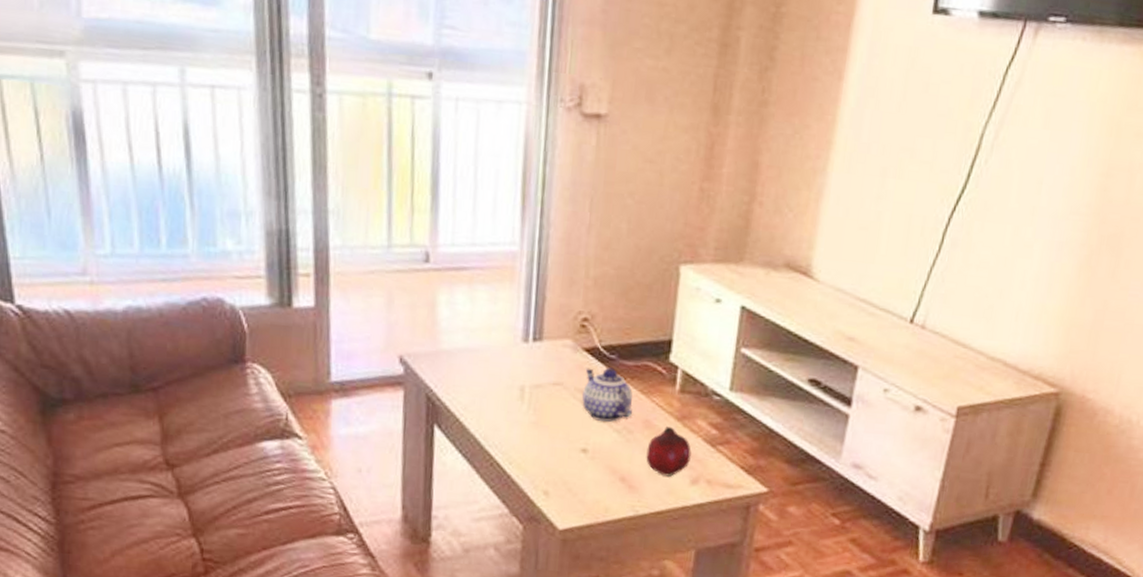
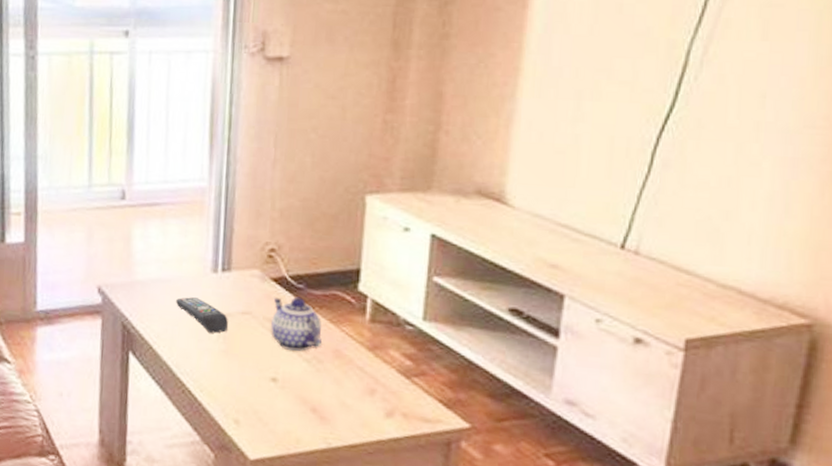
remote control: none [484,367,539,405] -> present [176,297,228,333]
fruit: present [646,425,691,477] -> none [337,356,385,409]

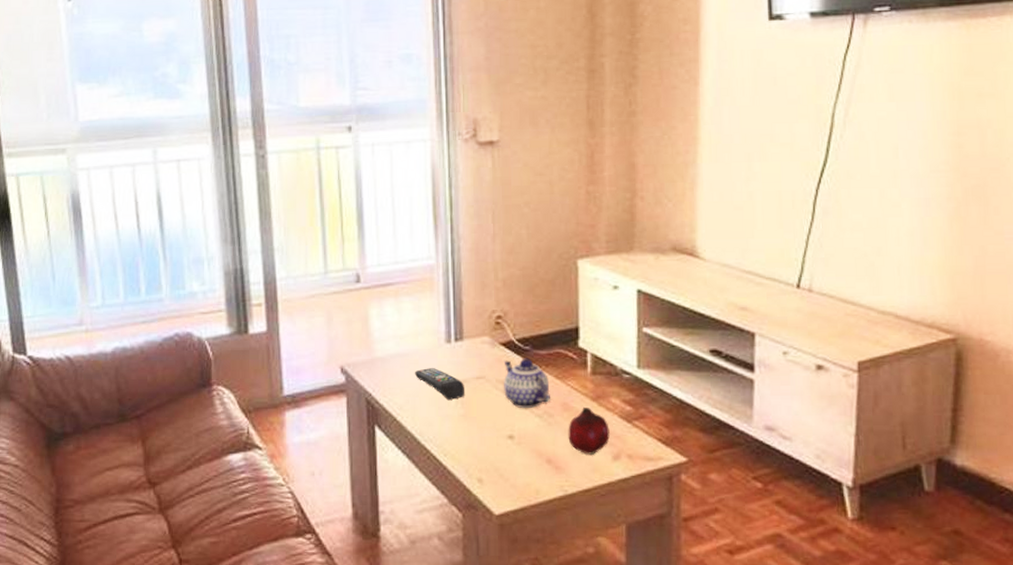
fruit: none [337,356,385,409] -> present [568,406,610,455]

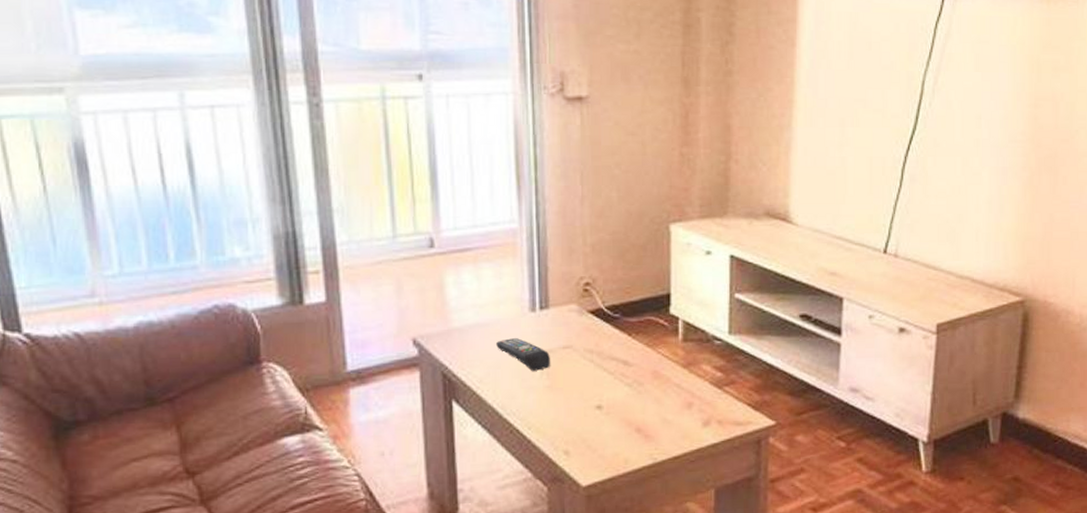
teapot: present [503,358,550,408] -> none [592,326,640,377]
fruit: present [568,406,610,455] -> none [658,374,700,422]

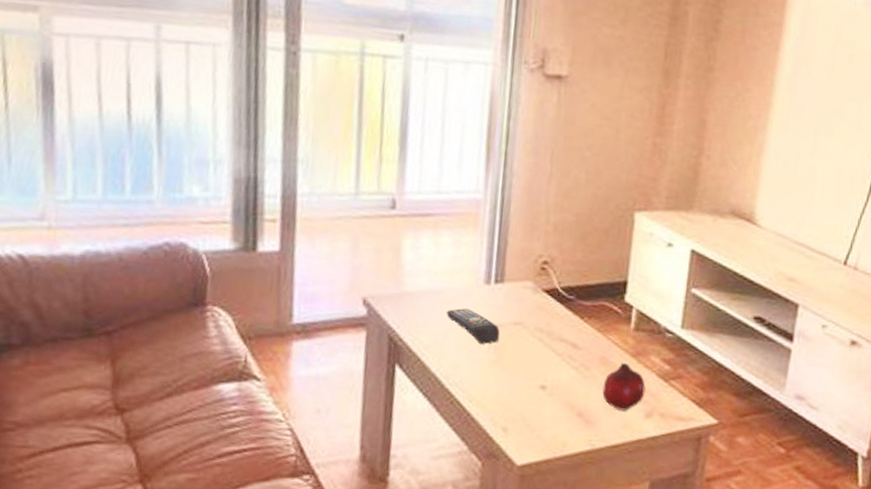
fruit: none [658,374,700,422] -> present [602,362,646,411]

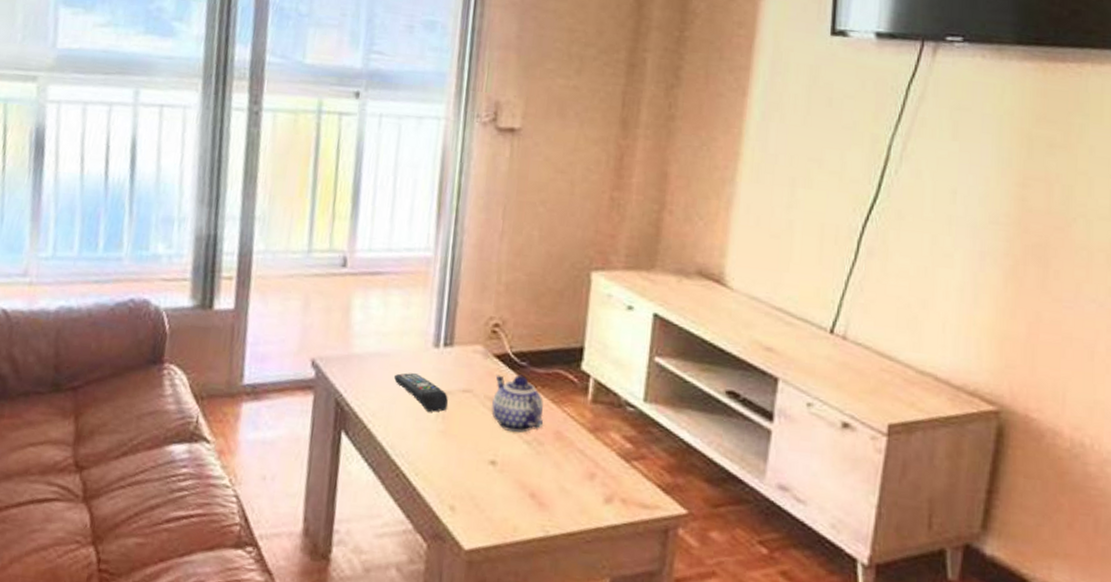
teapot: none [541,307,590,359] -> present [492,374,543,433]
fruit: present [602,362,646,411] -> none [557,438,605,494]

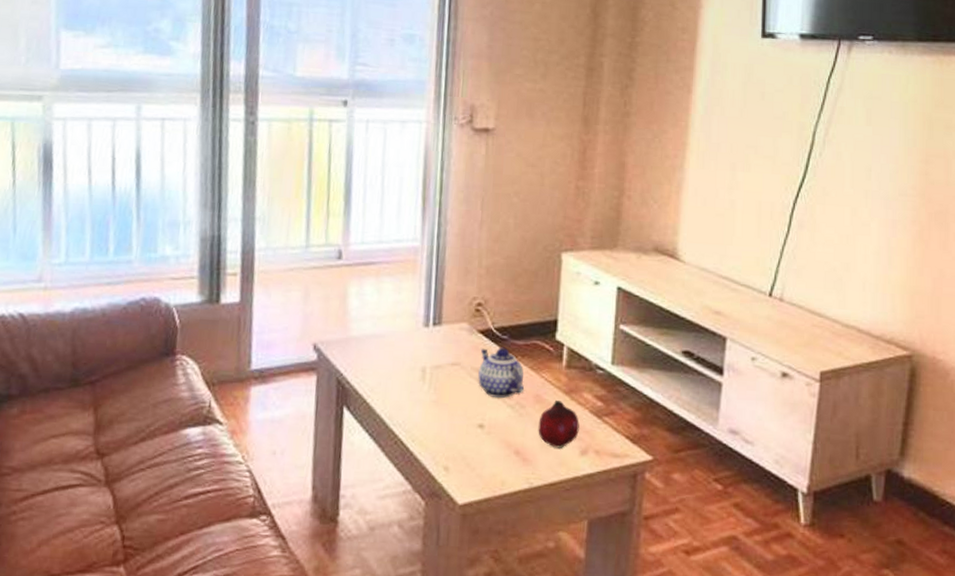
remote control: present [394,373,448,412] -> none [389,351,439,385]
fruit: none [557,438,605,494] -> present [538,399,580,448]

